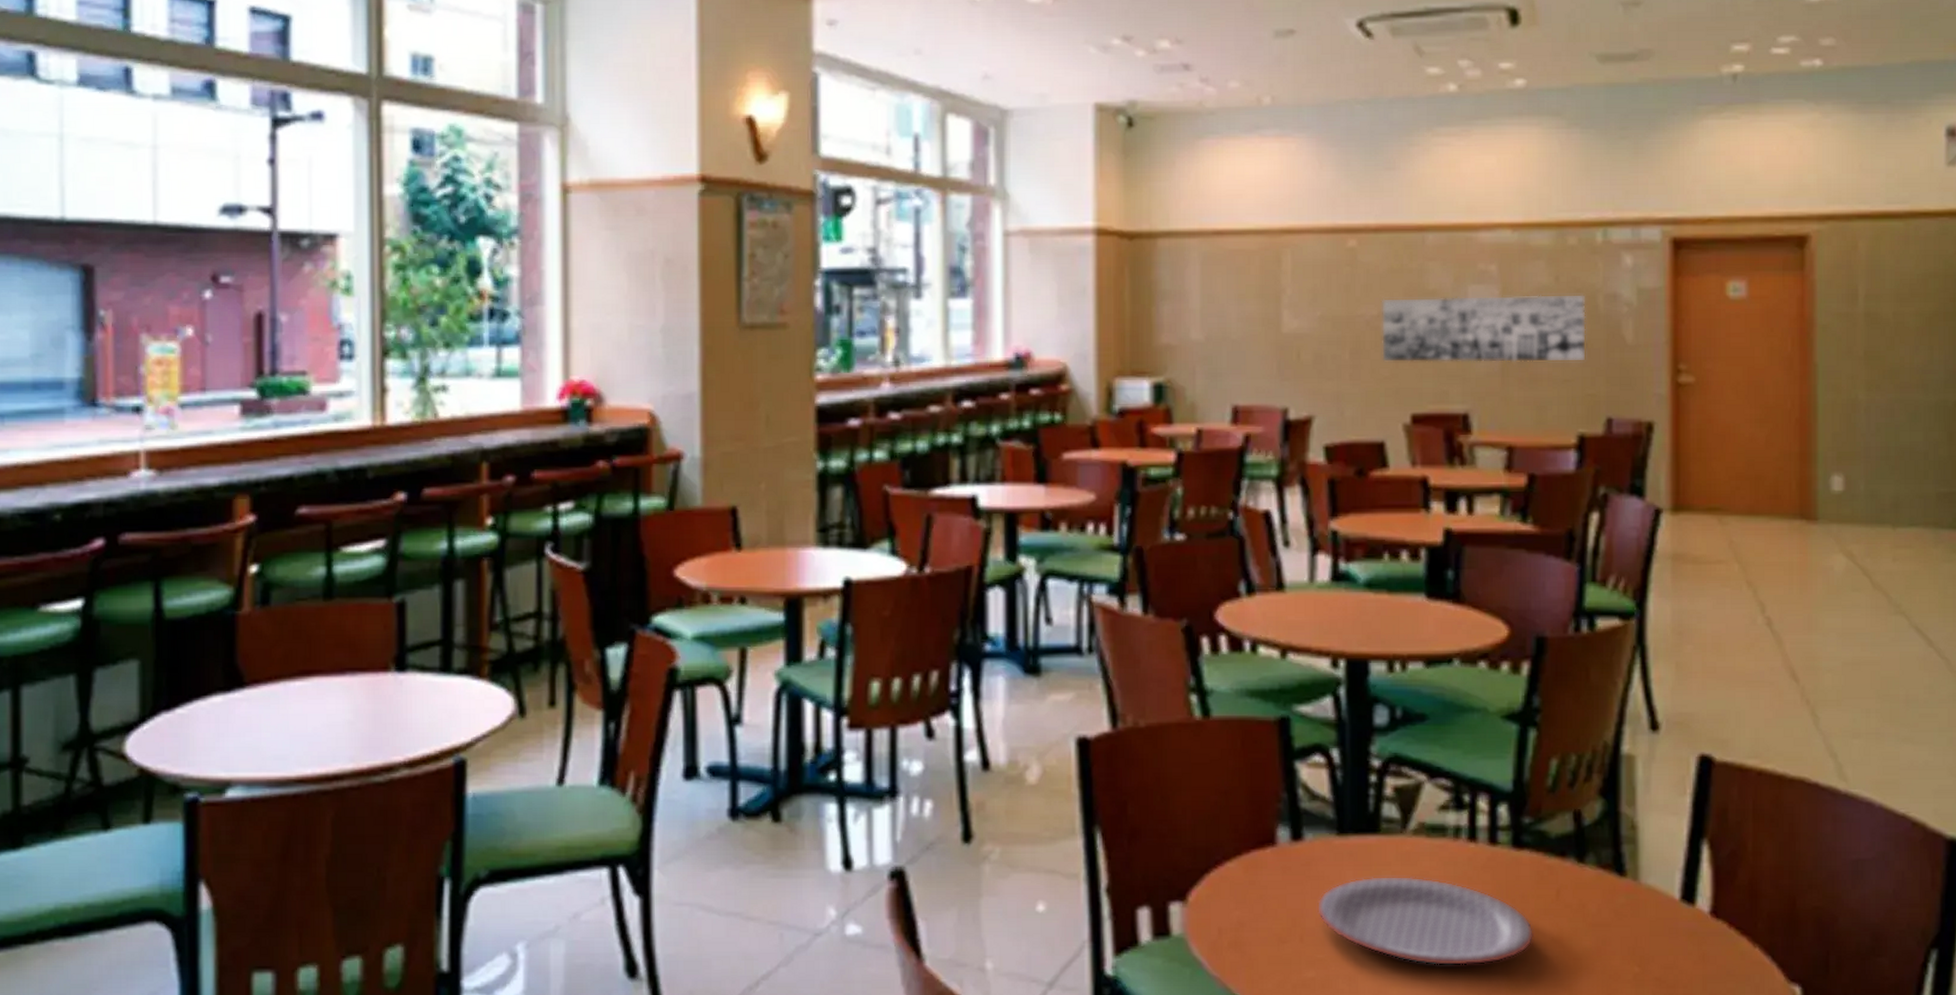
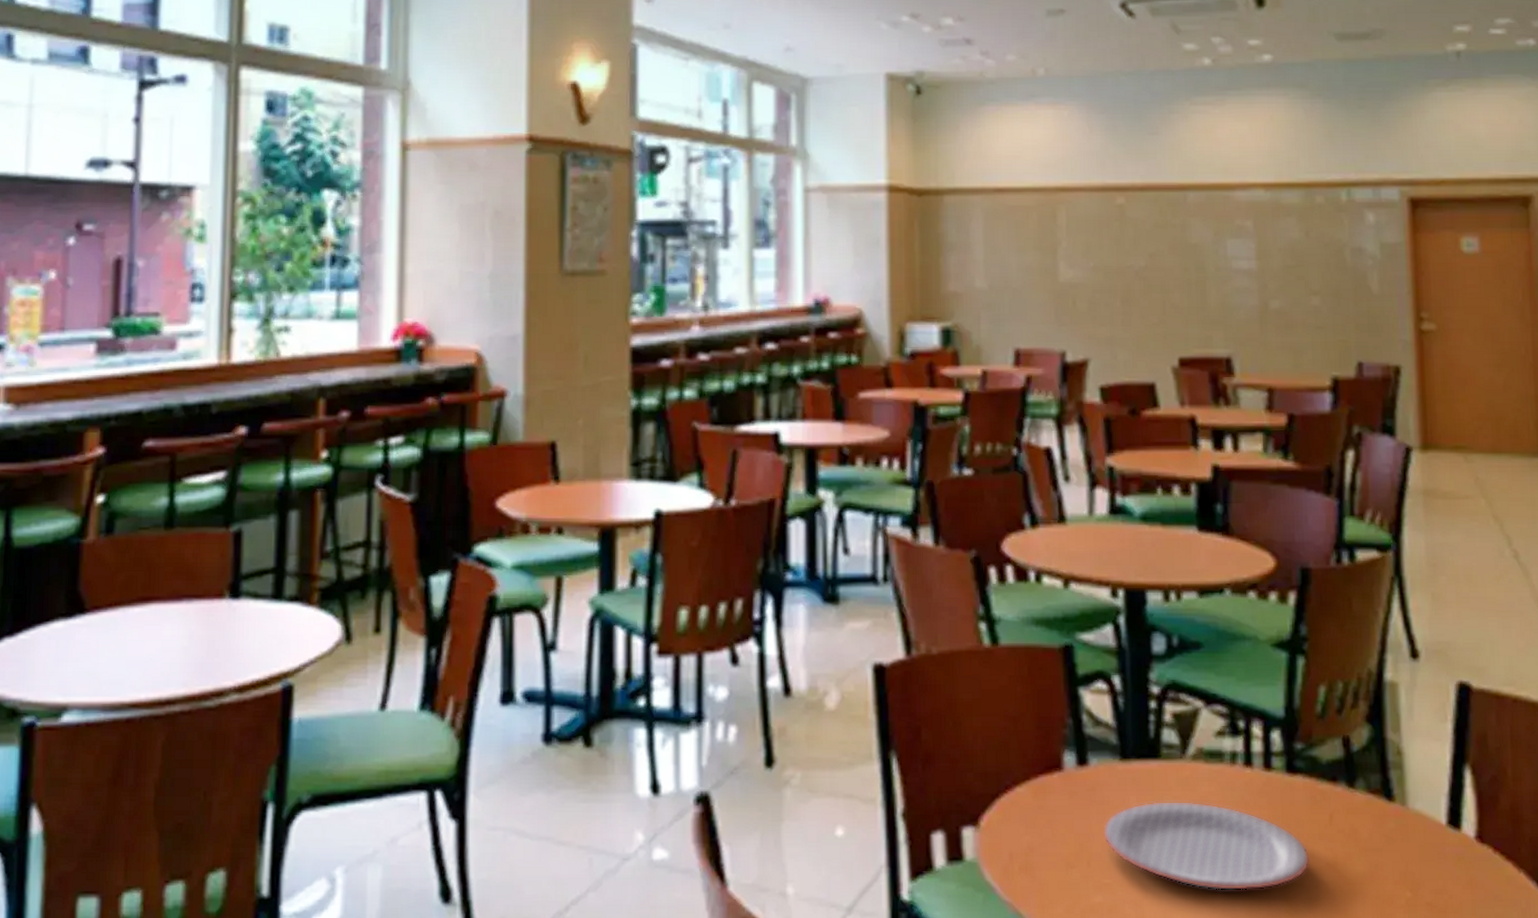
wall art: present [1381,293,1586,363] -> none [1148,247,1335,310]

